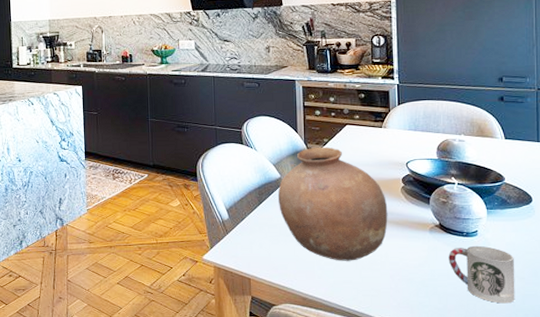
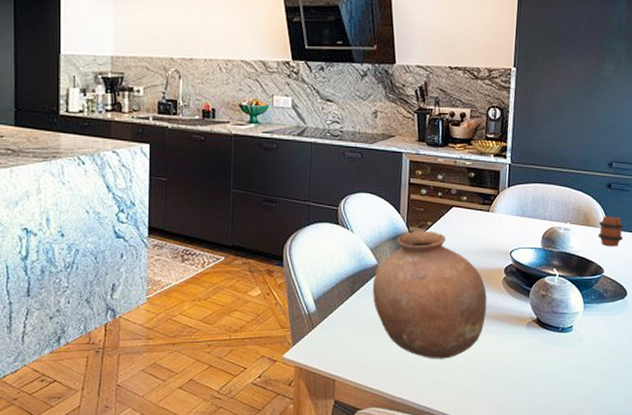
cup: present [448,245,515,304] -> none [542,341,604,402]
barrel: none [494,127,522,156] -> present [598,216,624,247]

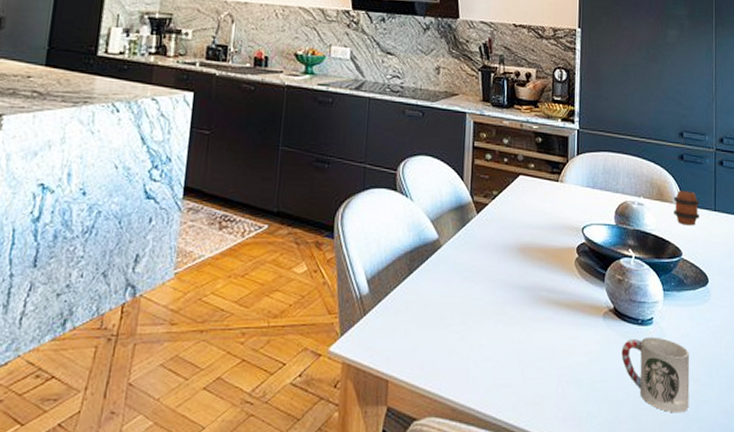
pottery: present [373,230,487,359] -> none [433,200,559,356]
cup: none [542,341,604,402] -> present [621,337,690,413]

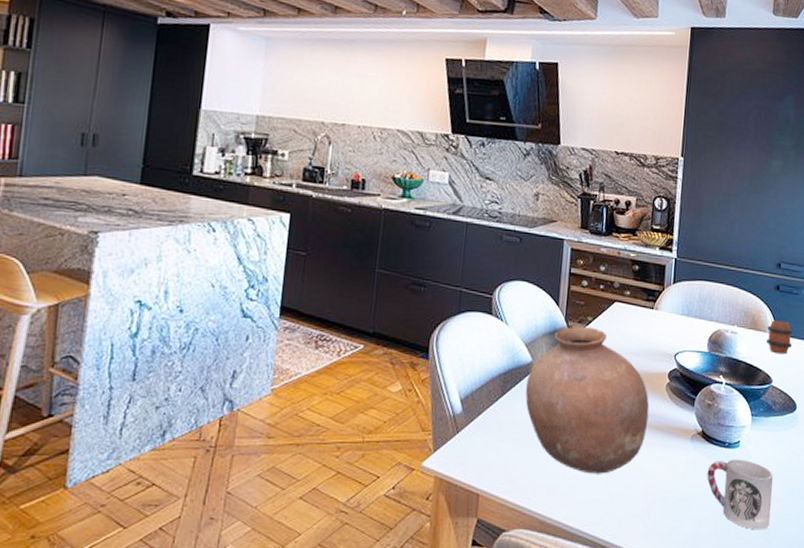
pottery: none [433,200,559,356] -> present [525,326,650,474]

